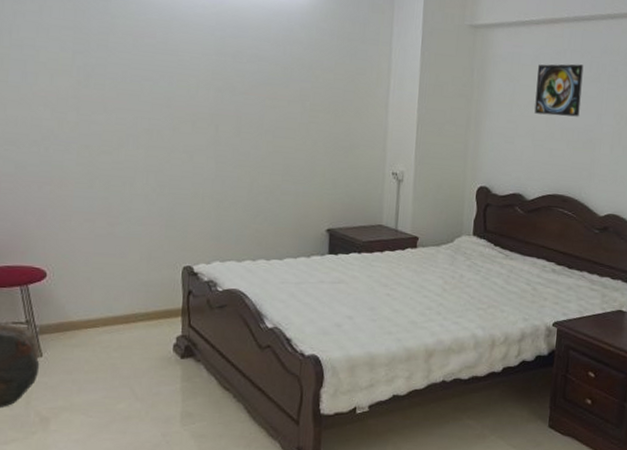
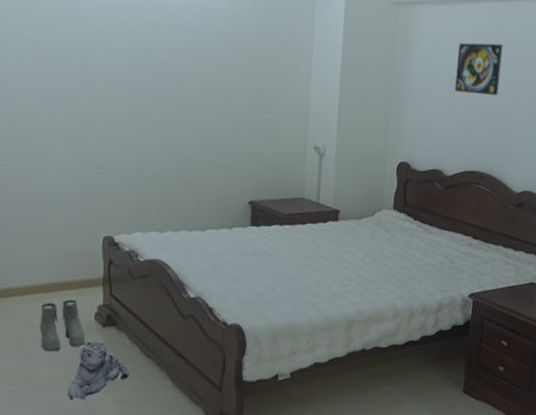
boots: none [119,330,164,384] -> present [39,300,86,352]
plush toy: none [145,373,207,434] -> present [68,341,129,401]

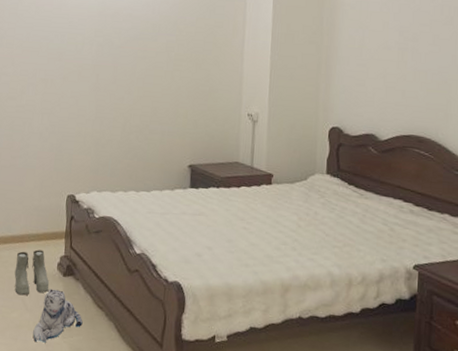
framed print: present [454,42,503,96] -> none [385,8,434,59]

